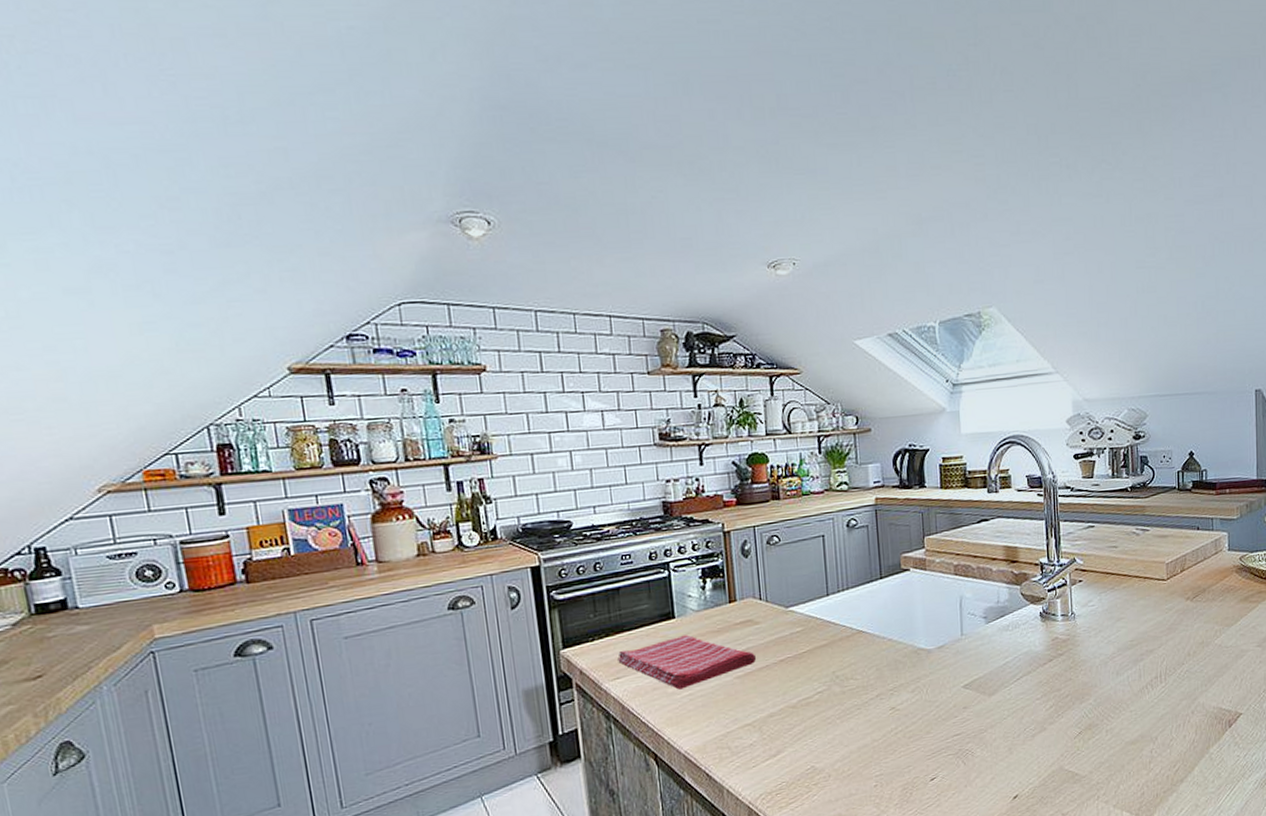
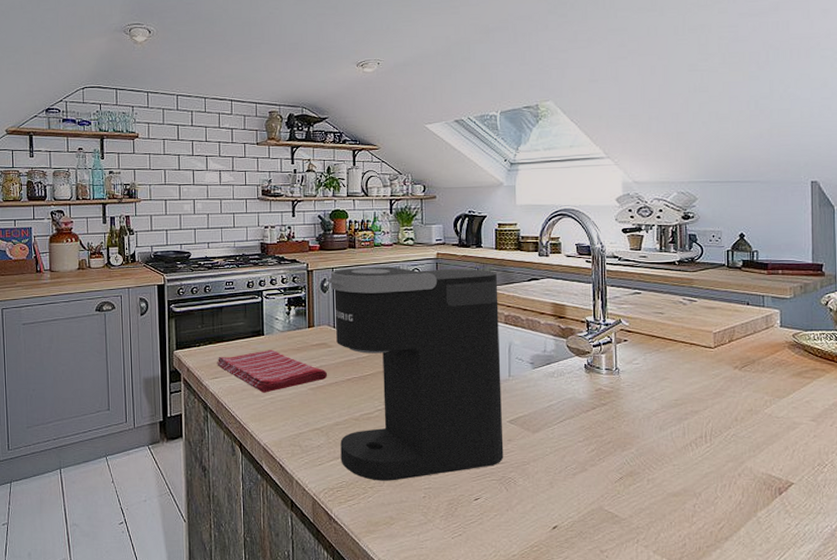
coffee maker: none [749,514,960,776] -> present [328,266,504,481]

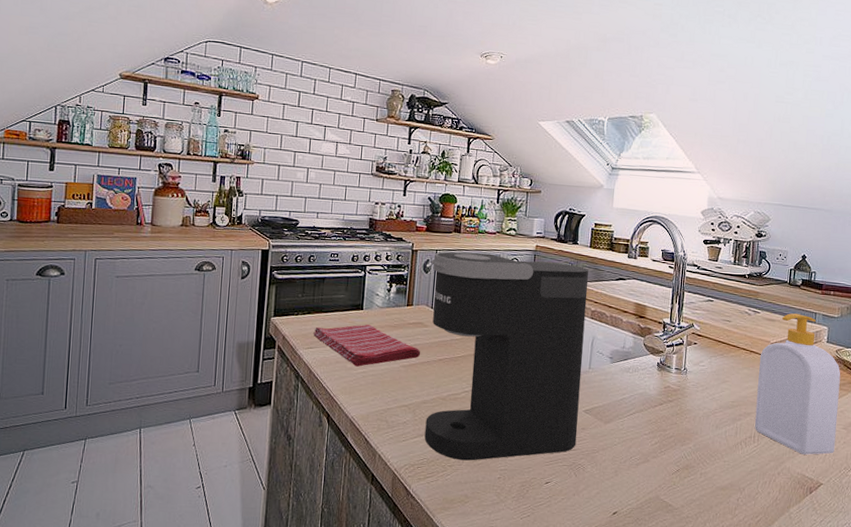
soap bottle: none [702,298,804,452] -> present [754,313,841,455]

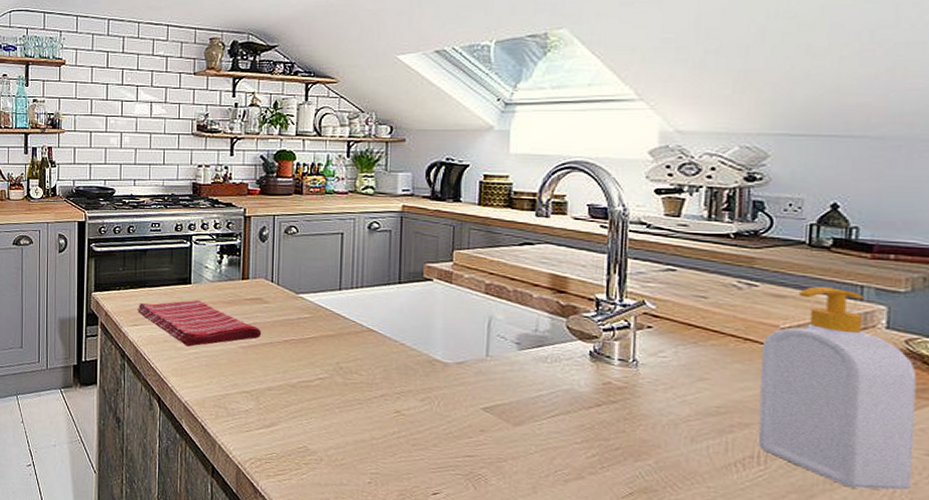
coffee maker: present [424,251,589,461] -> none [268,216,479,460]

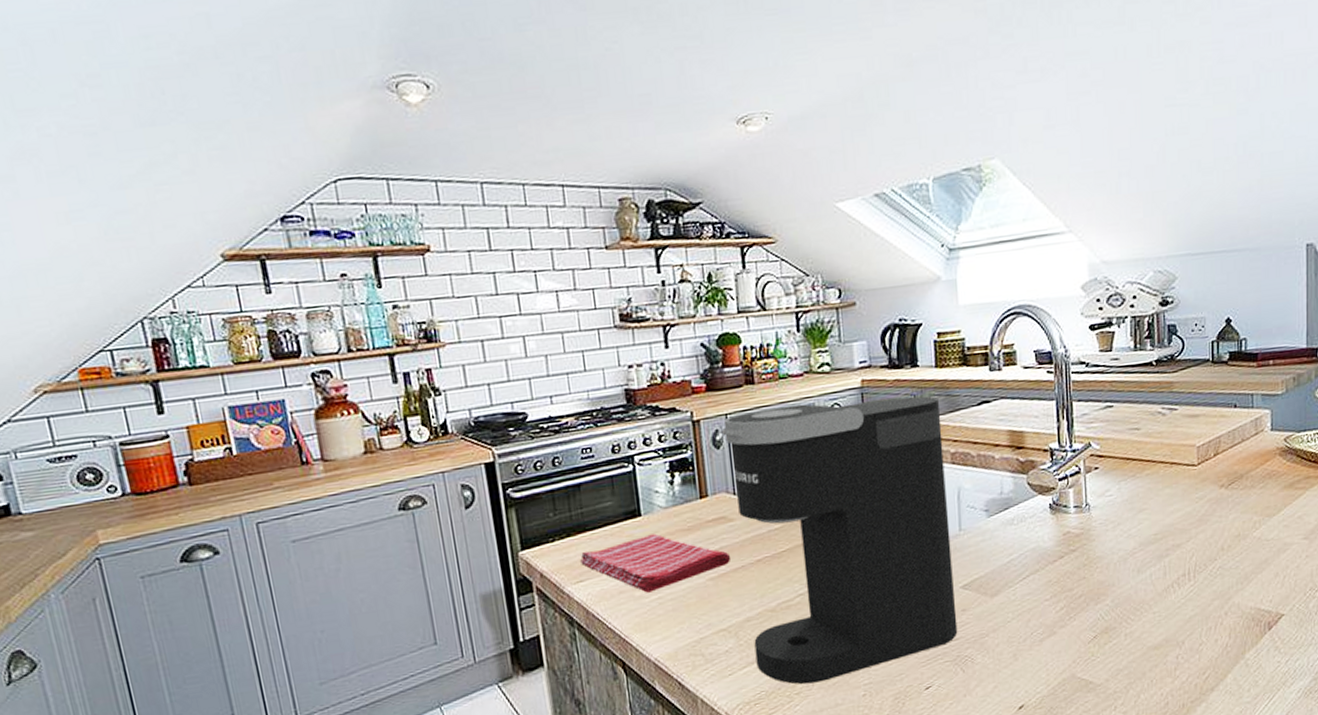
coffee maker: none [268,216,479,460] -> present [721,396,958,685]
soap bottle: present [757,286,917,491] -> none [1184,399,1295,583]

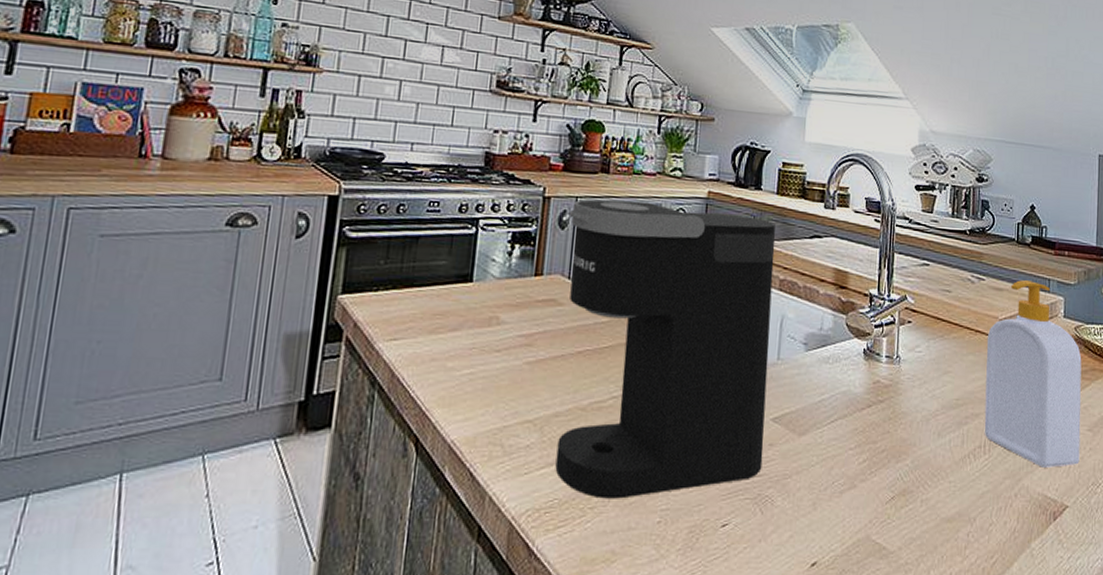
dish towel: present [580,533,730,593] -> none [399,303,552,366]
soap bottle: none [1184,399,1295,583] -> present [984,280,1082,468]

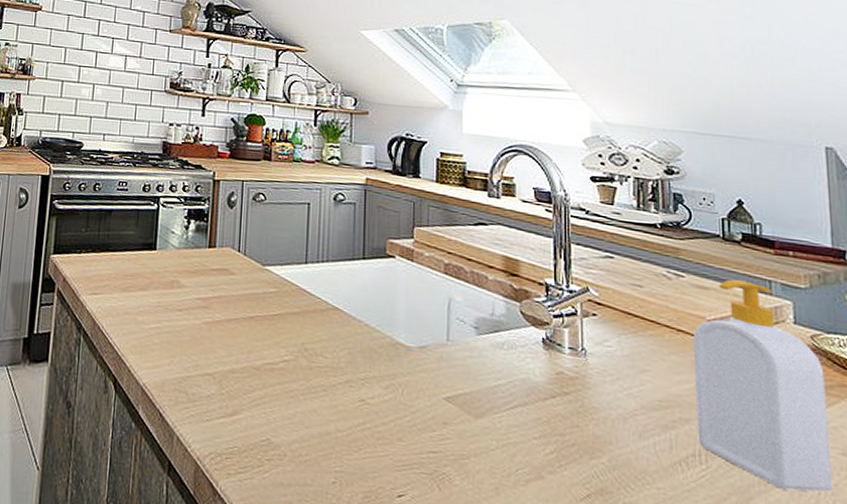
coffee maker: present [555,199,776,499] -> none [234,183,438,456]

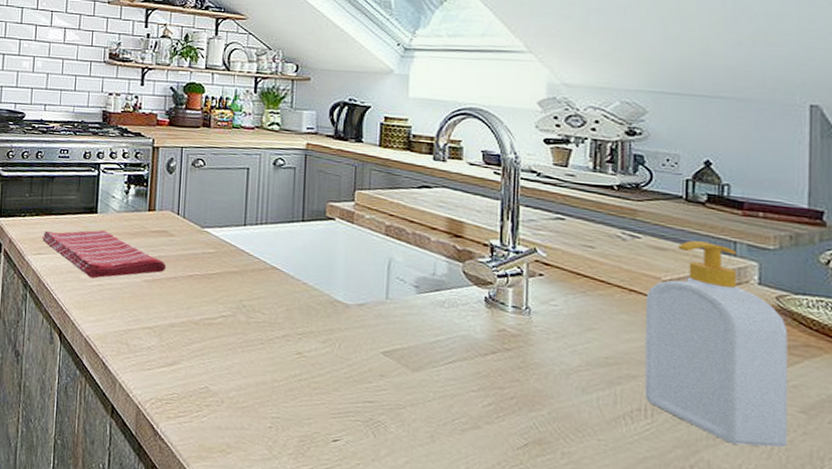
dish towel: none [98,268,226,321] -> present [42,230,166,279]

